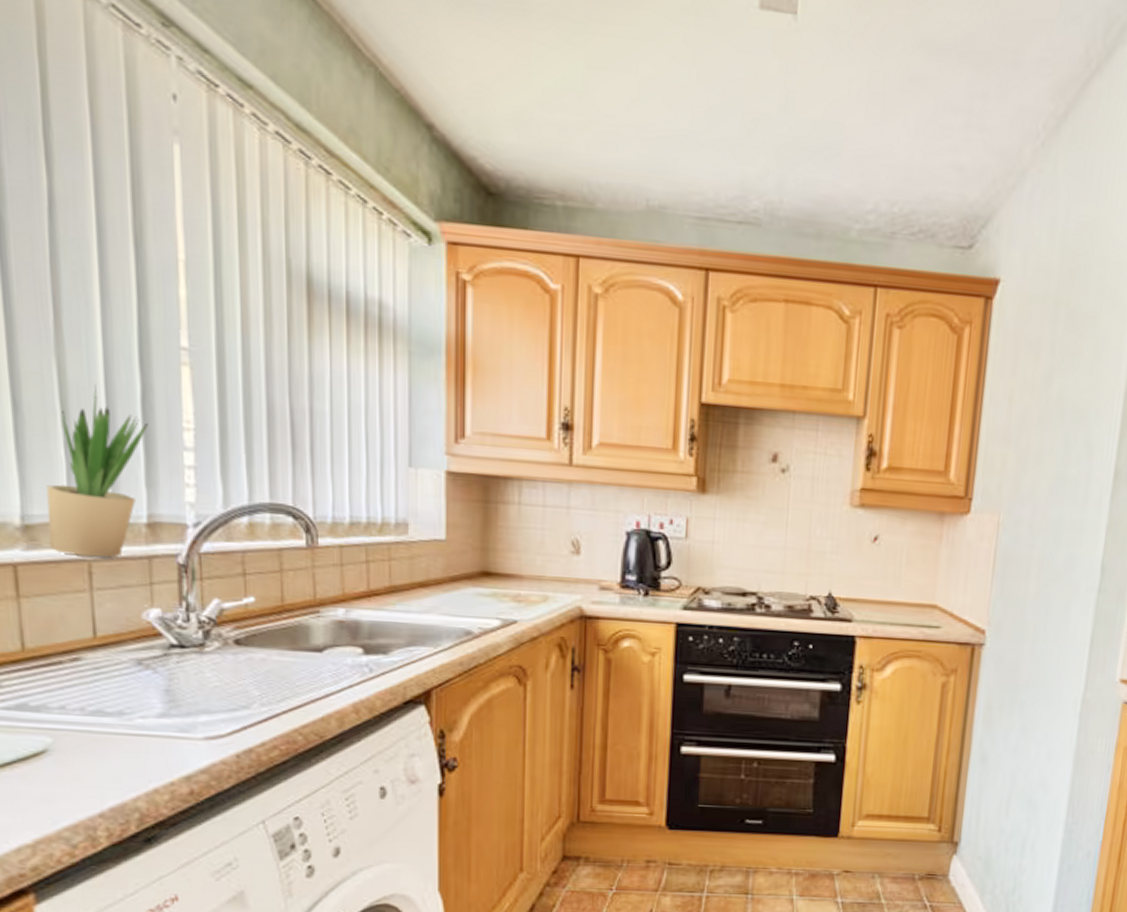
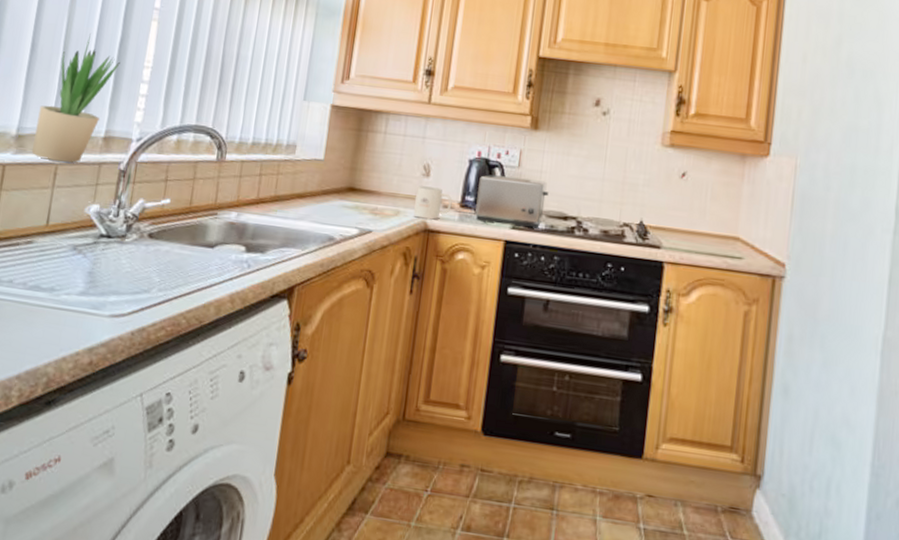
mug: none [564,565,611,604] -> present [413,185,453,220]
toaster: none [639,548,723,608] -> present [475,174,549,229]

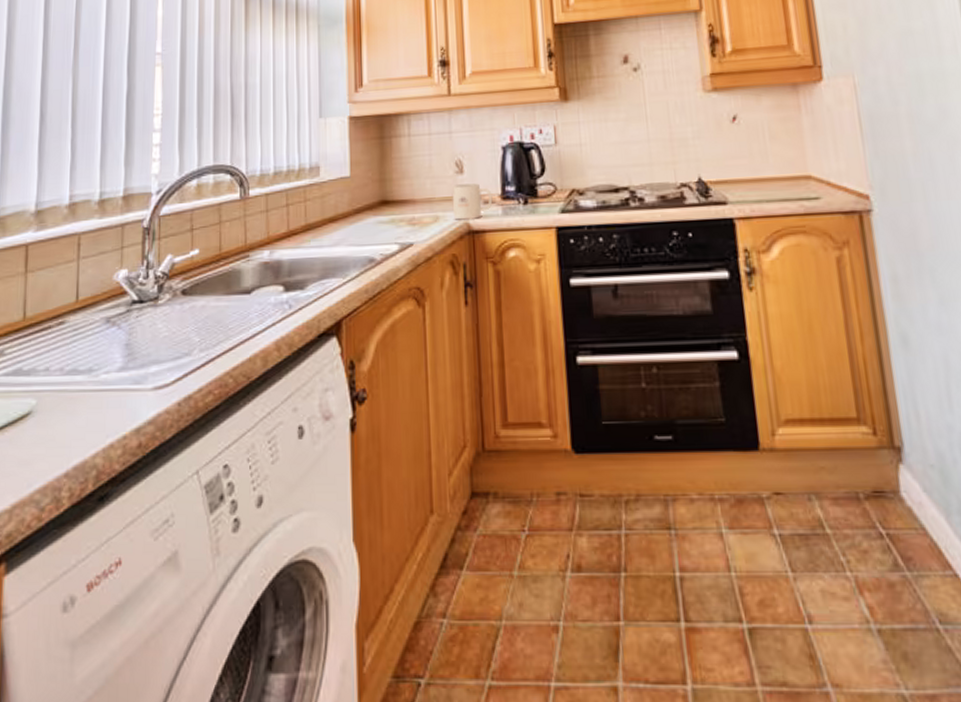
potted plant: present [32,34,120,163] -> none [53,92,130,231]
toaster: present [475,174,549,229] -> none [516,154,593,212]

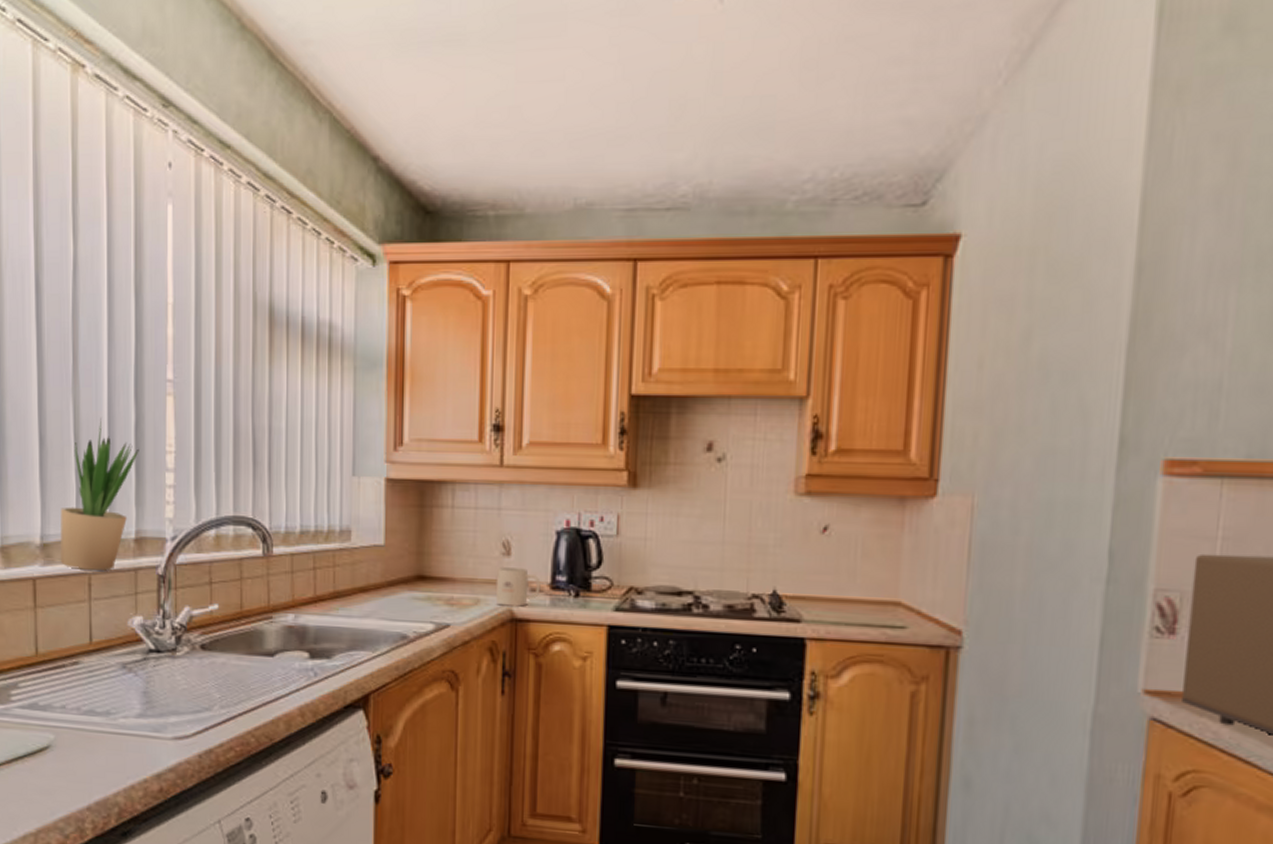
potted plant: none [53,92,130,231] -> present [60,418,139,571]

